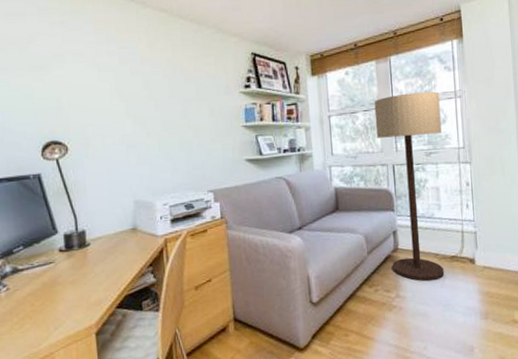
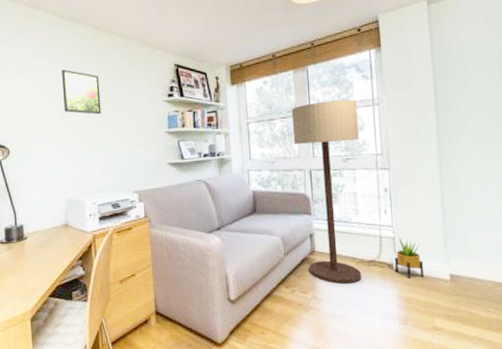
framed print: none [126,57,172,108] -> present [62,69,101,115]
potted plant: none [475,231,505,273] -> present [394,236,425,278]

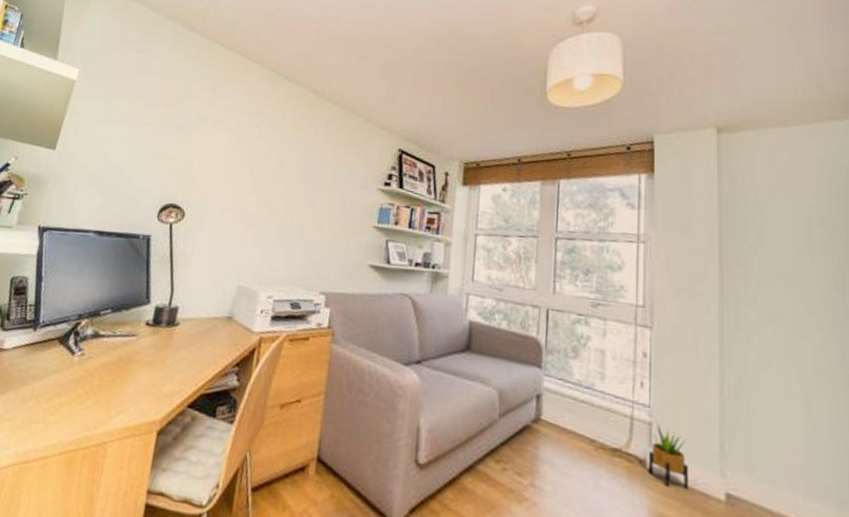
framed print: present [62,69,101,115] -> none [259,132,308,191]
floor lamp: present [291,99,362,285] -> none [530,224,617,477]

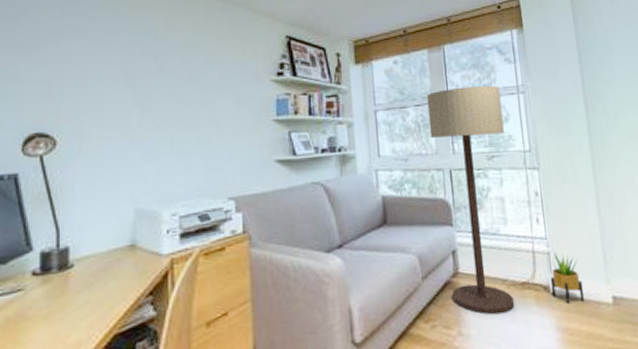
floor lamp: none [530,224,617,477] -> present [426,85,515,315]

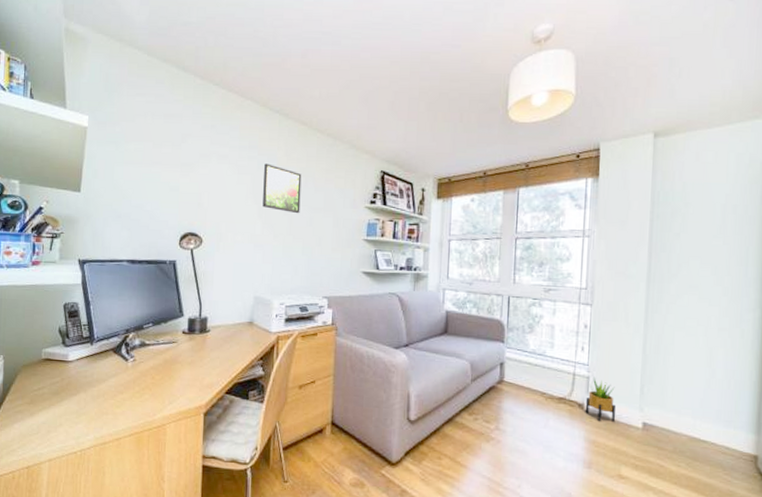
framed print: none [138,36,189,96] -> present [262,163,302,214]
floor lamp: present [426,85,515,315] -> none [495,226,566,420]

